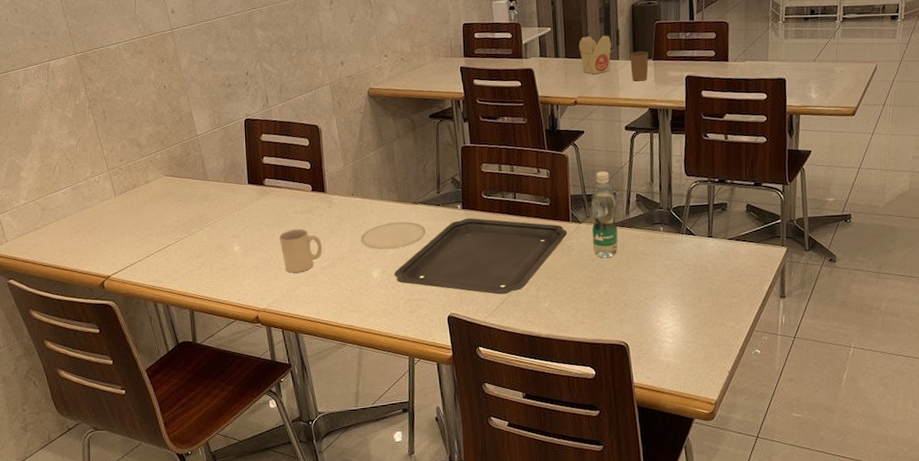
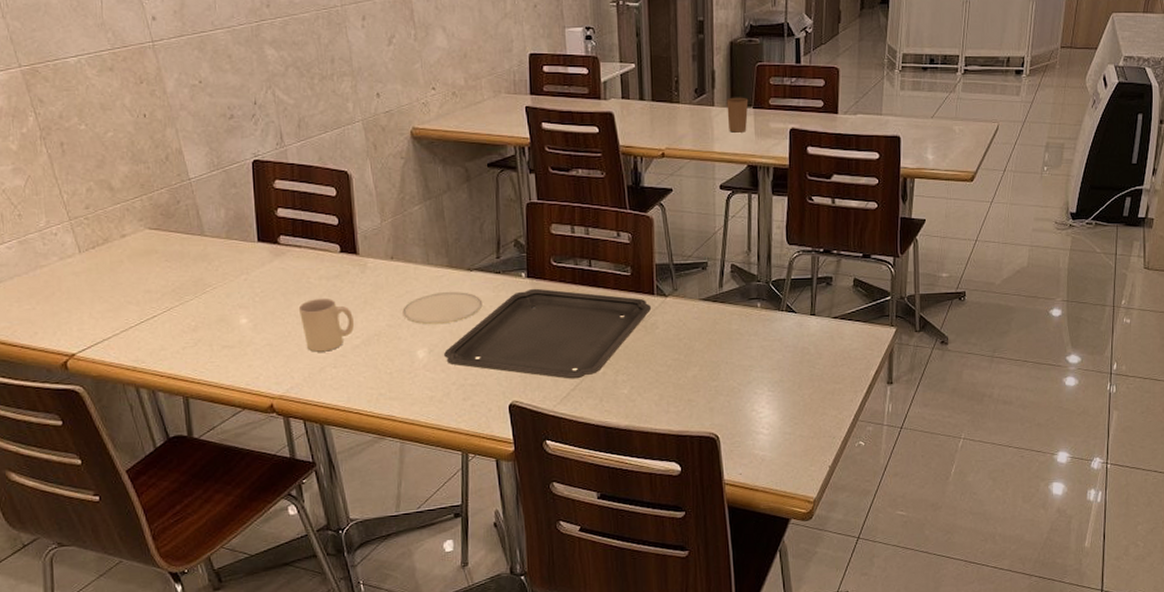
takeout container: present [578,35,611,75] -> none [667,76,706,123]
bottle: present [591,171,618,258] -> none [679,236,710,338]

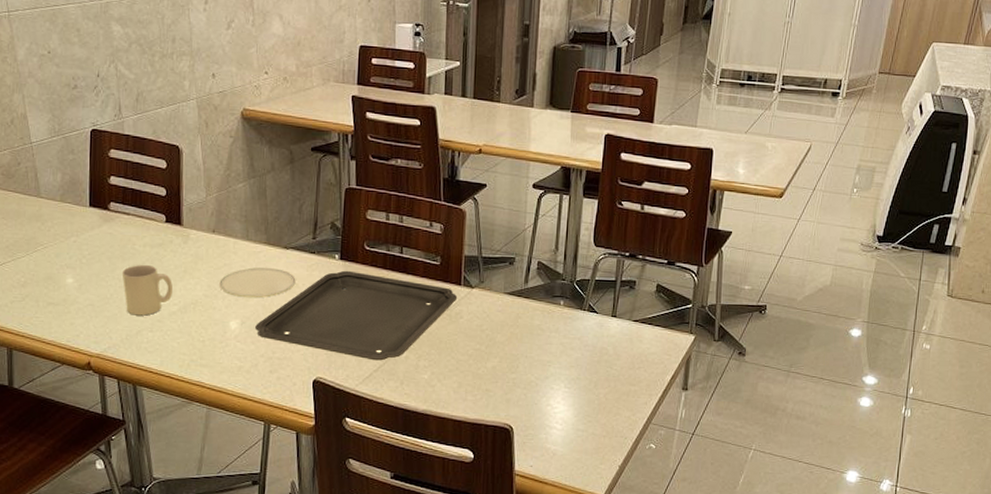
cup: present [727,97,749,133] -> none [545,100,567,135]

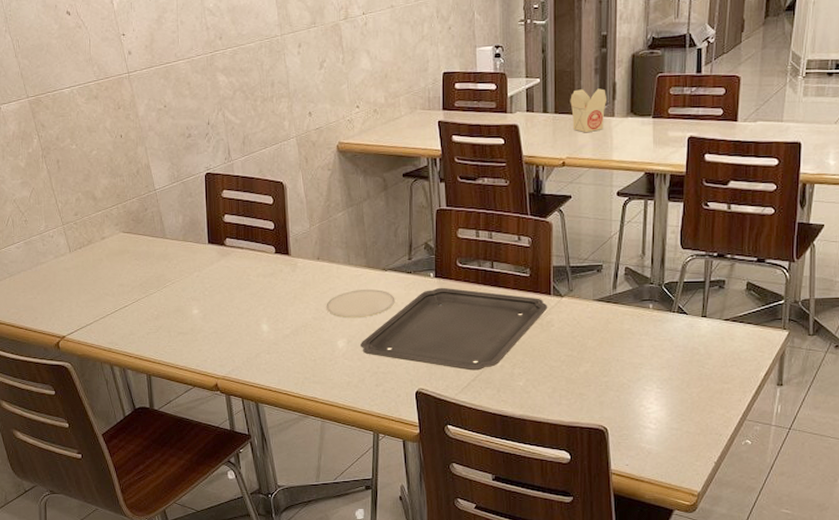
cup: present [122,264,172,316] -> none [240,293,285,340]
takeout container: none [489,76,526,122] -> present [570,88,606,133]

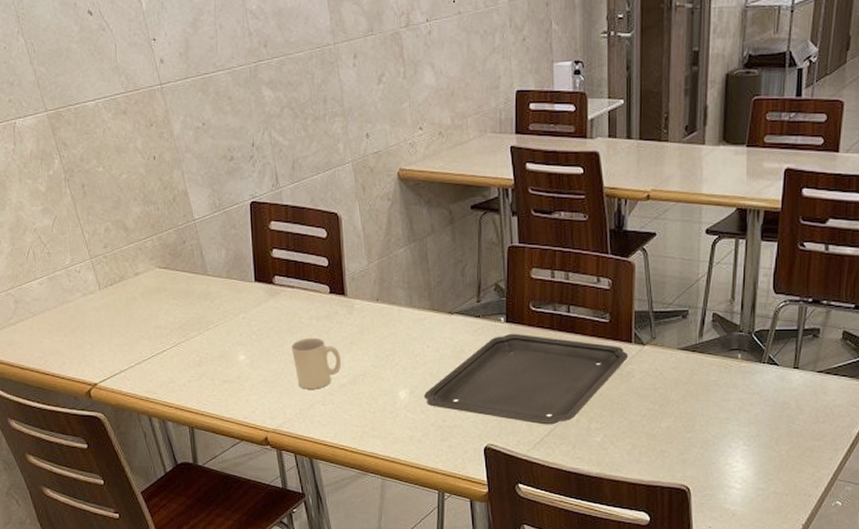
cup: none [240,293,285,340] -> present [291,337,341,389]
plate: present [326,288,395,319] -> none [386,334,462,367]
takeout container: present [570,88,606,133] -> none [656,112,697,163]

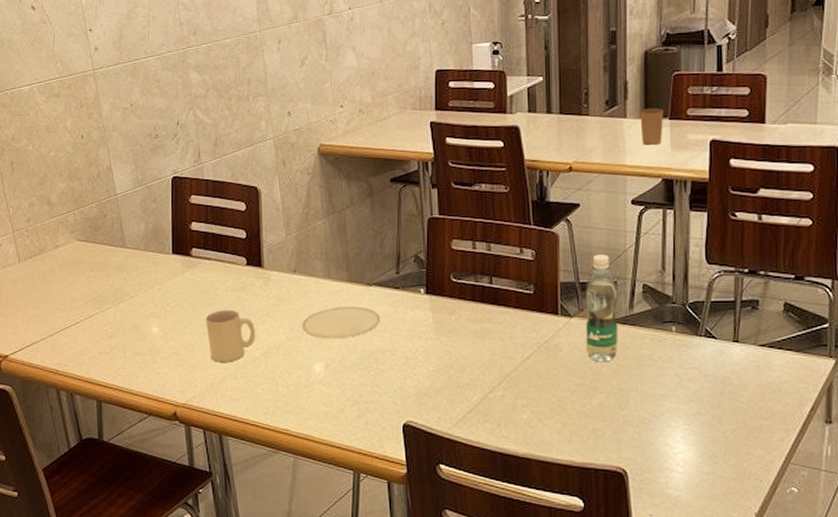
plate: none [386,334,462,367] -> present [302,305,380,339]
tray: present [424,333,629,425] -> none [340,305,555,401]
bottle: none [656,283,688,388] -> present [585,253,618,362]
cup: none [718,134,742,173] -> present [640,108,664,145]

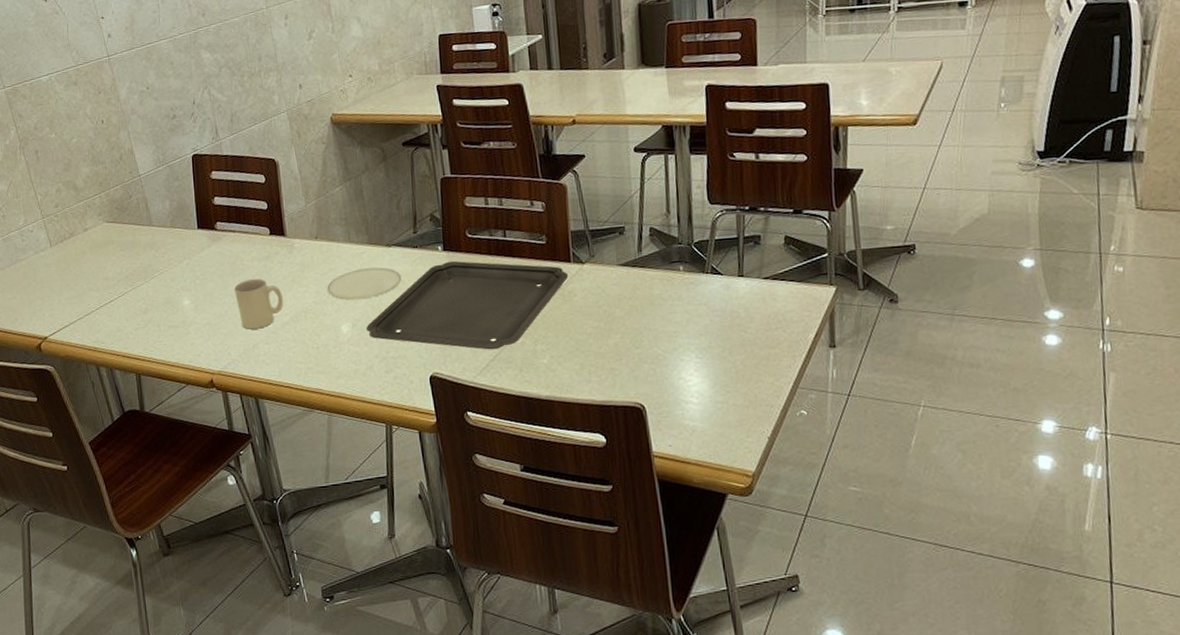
tray: none [340,305,555,401] -> present [366,260,569,350]
bottle: present [585,253,618,362] -> none [595,201,630,305]
cup: present [640,108,664,145] -> none [637,57,660,94]

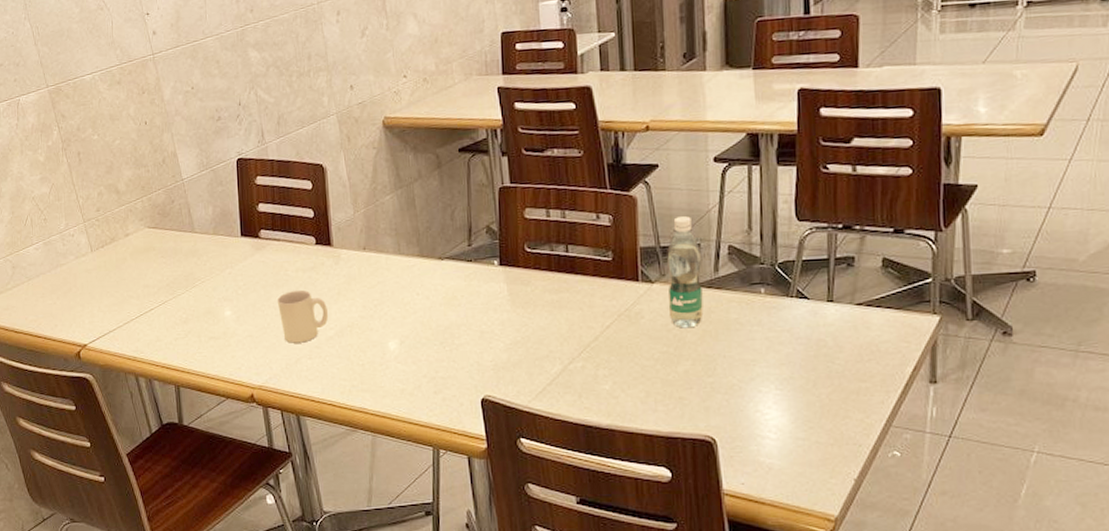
plate: present [327,266,402,301] -> none [374,280,454,316]
tray: present [366,260,569,350] -> none [415,276,636,373]
bottle: none [595,201,630,305] -> present [667,215,703,329]

